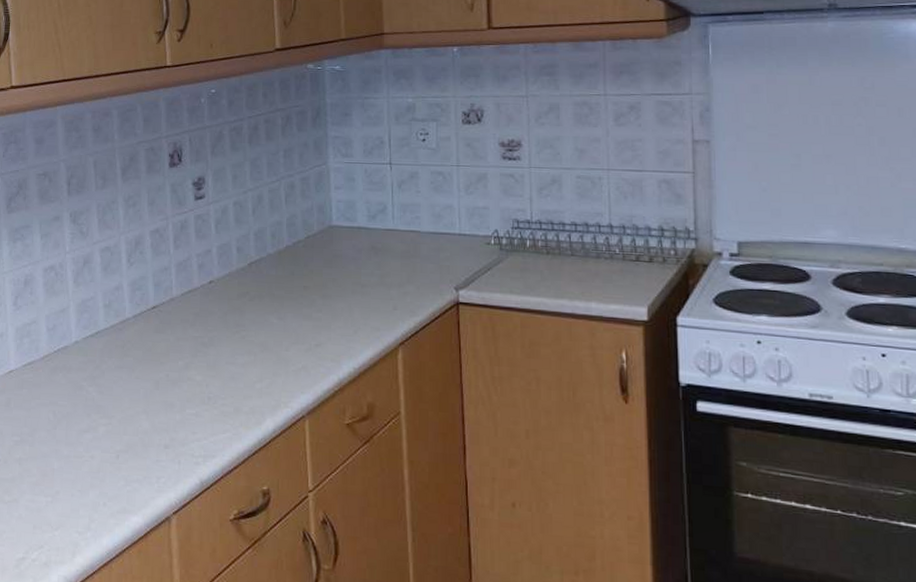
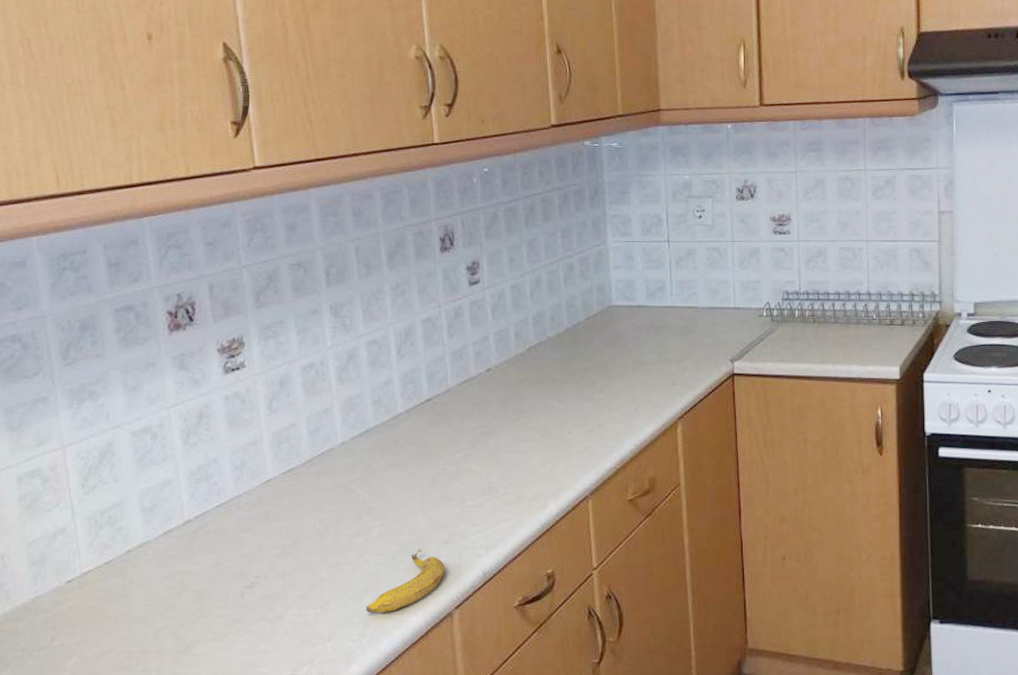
banana: none [91,450,165,510] -> present [366,549,445,613]

